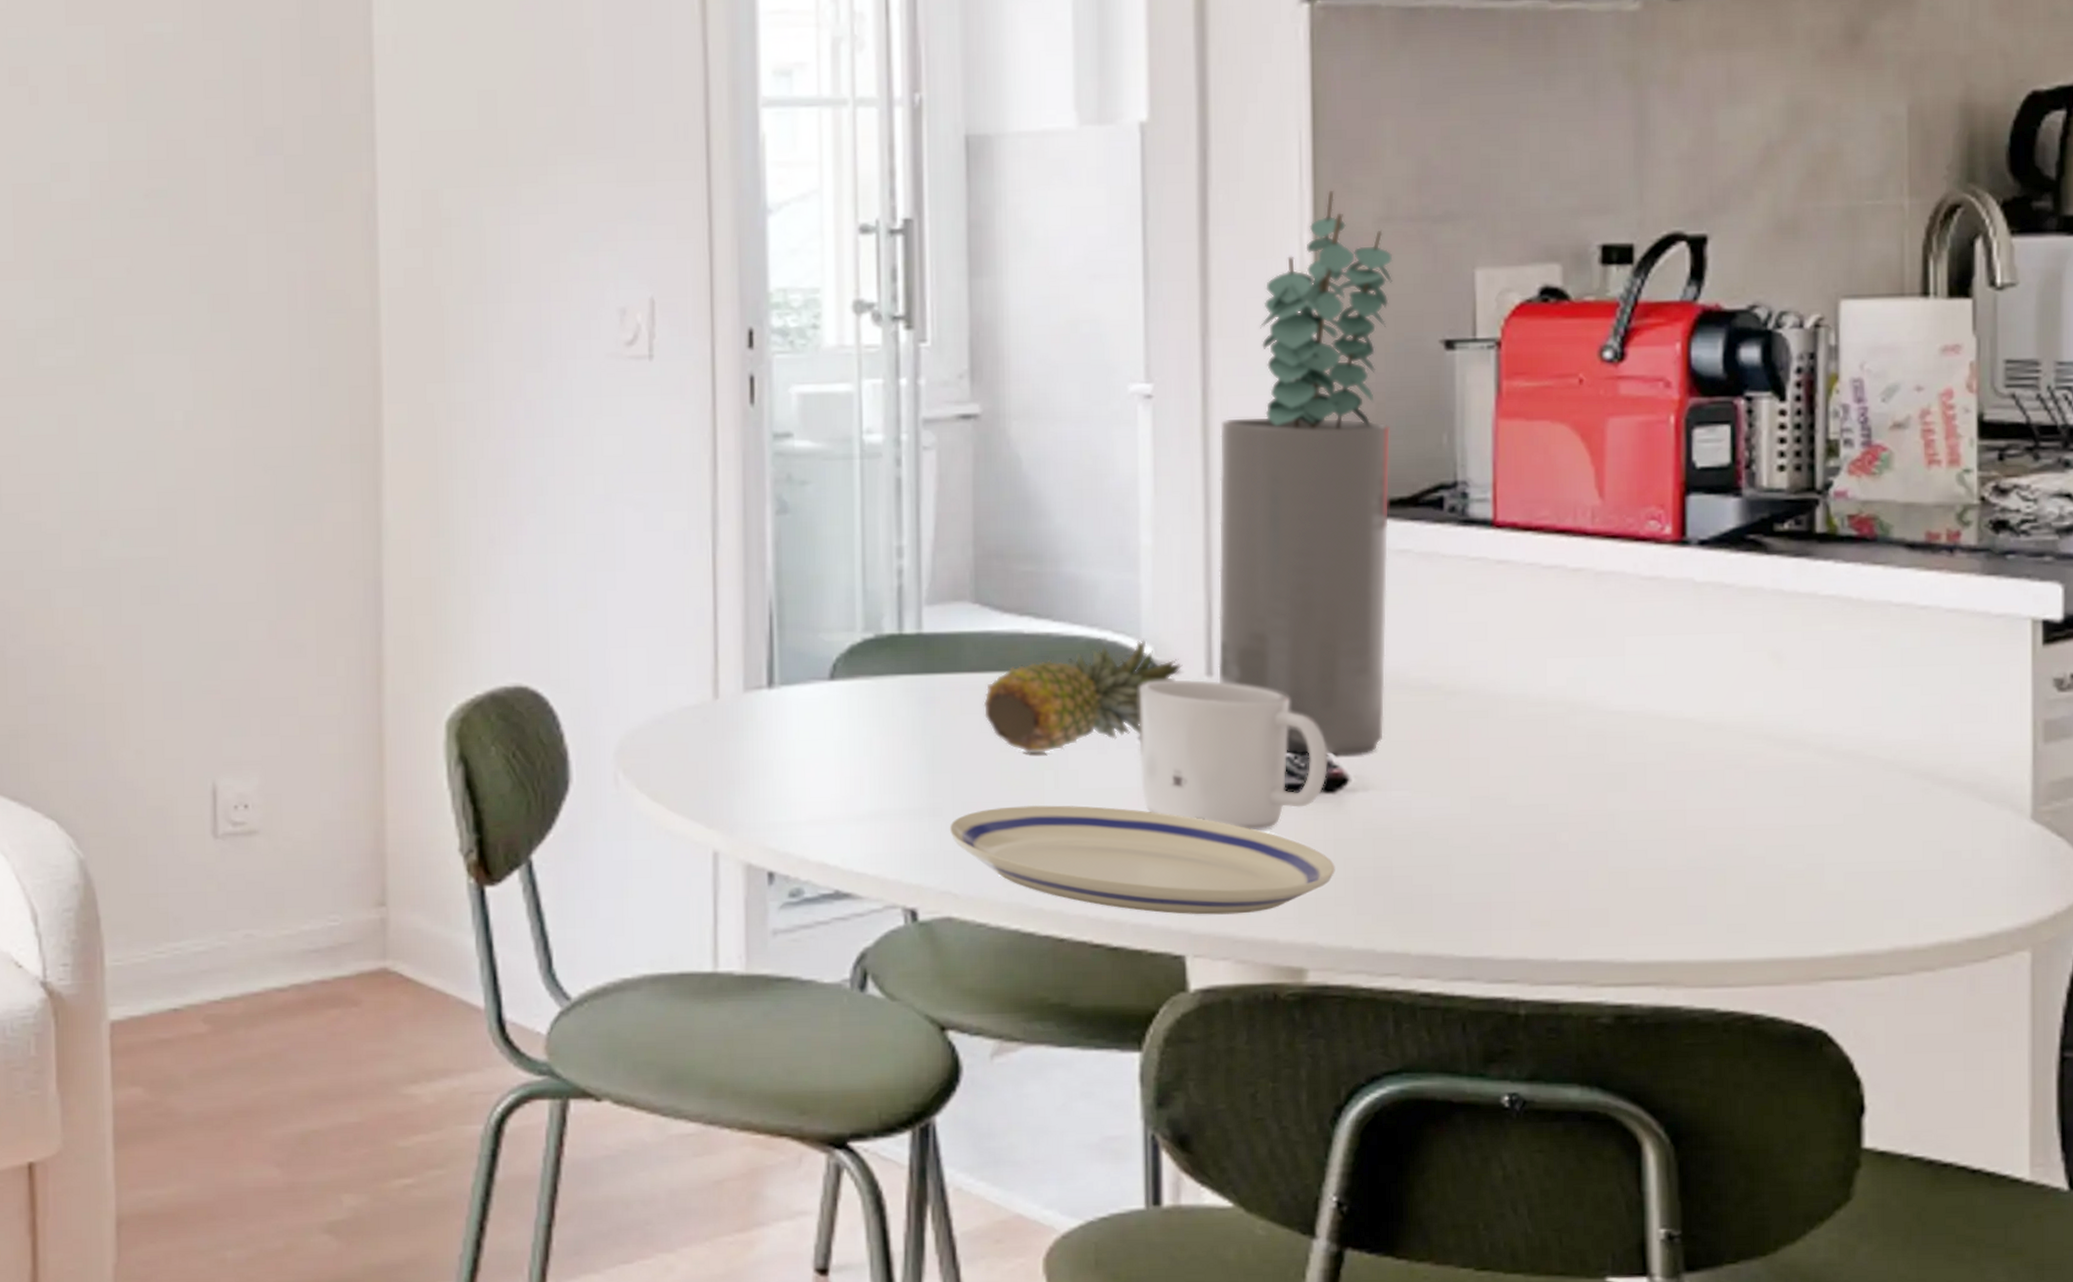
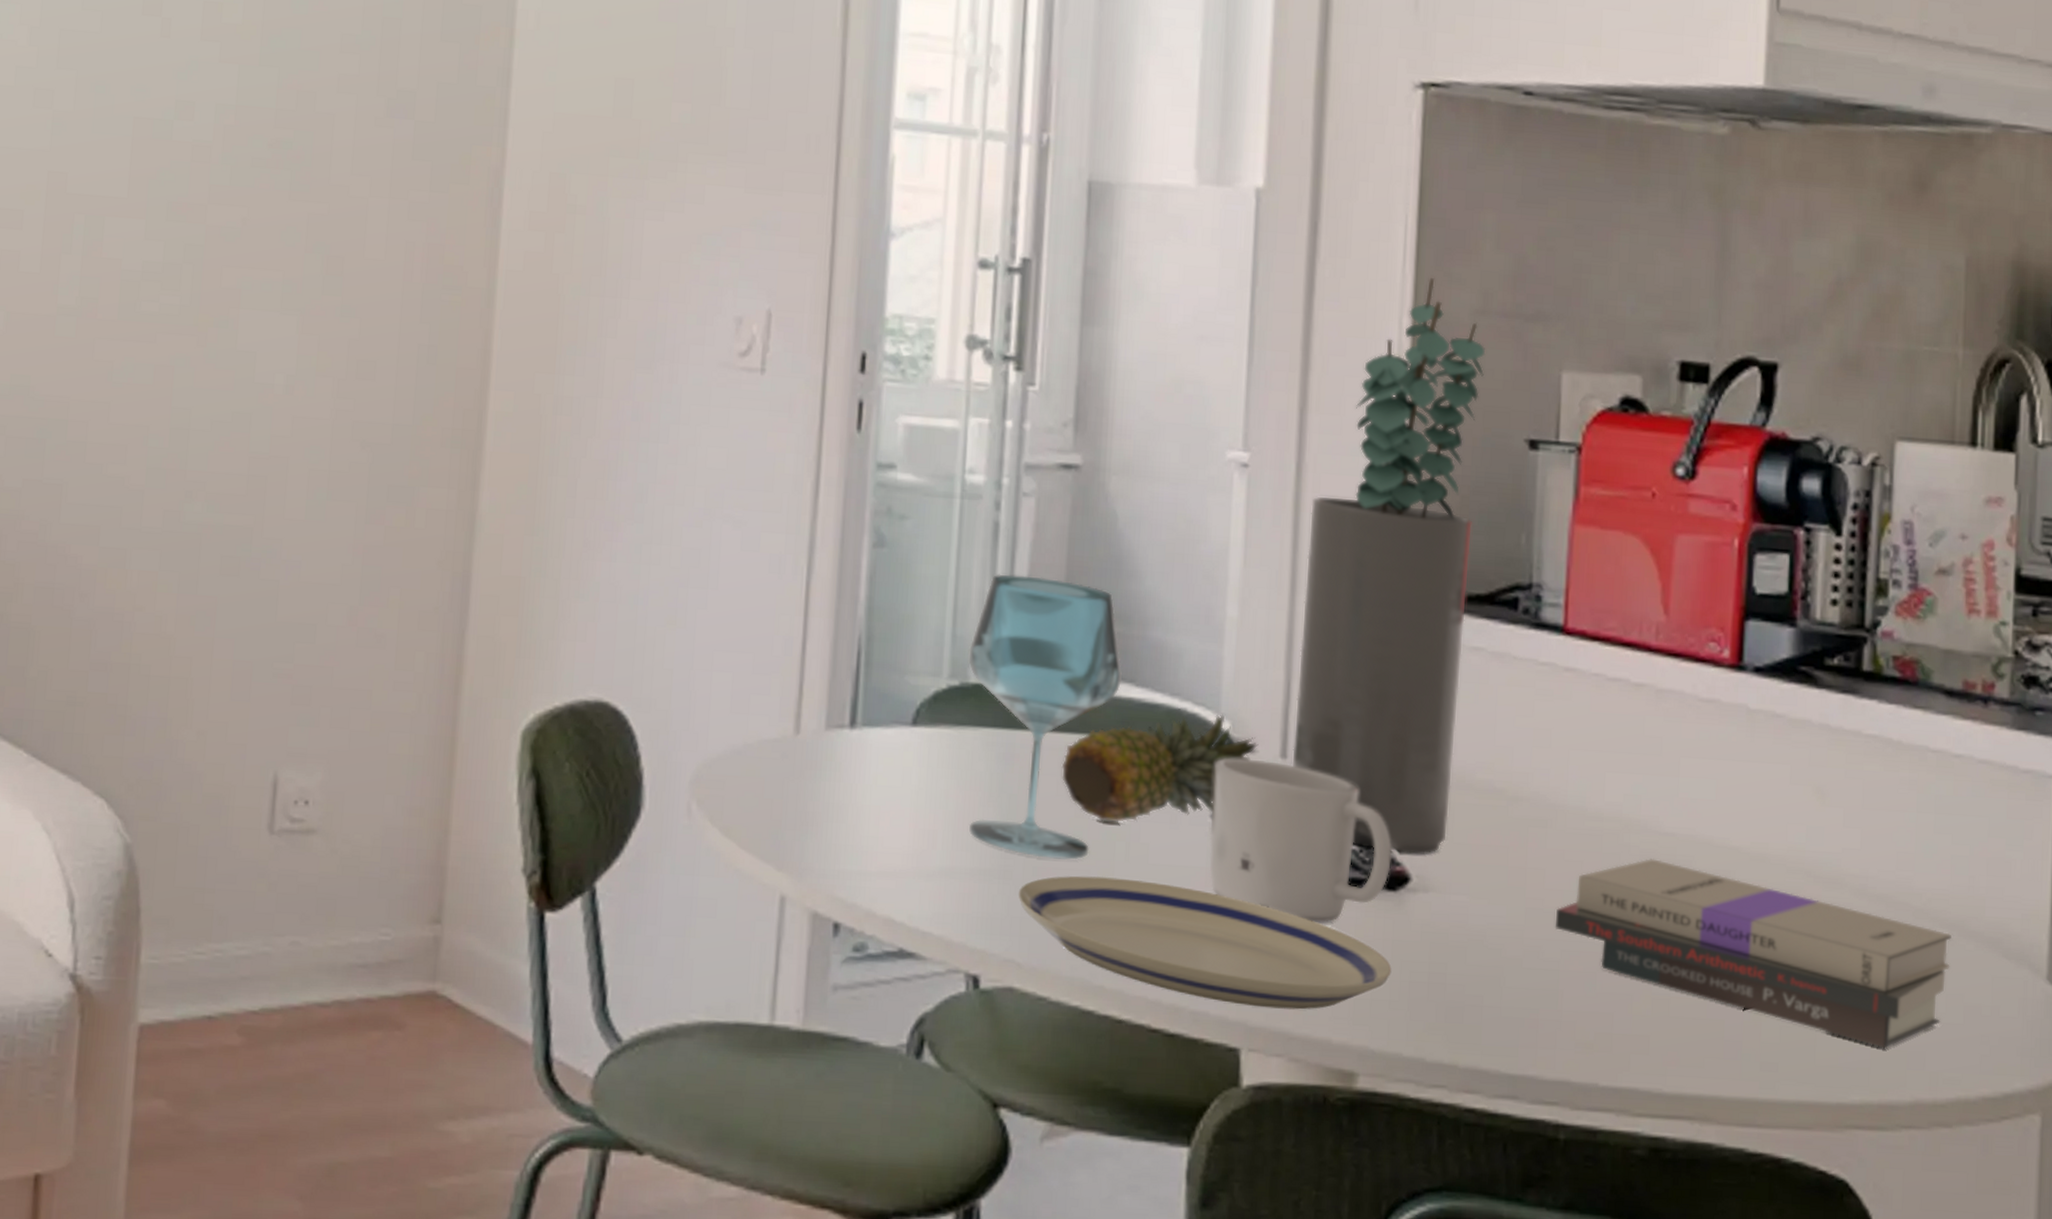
wine glass: none [881,526,1039,793] -> present [968,574,1123,860]
books: none [1502,738,1926,901] -> present [1555,859,1951,1049]

